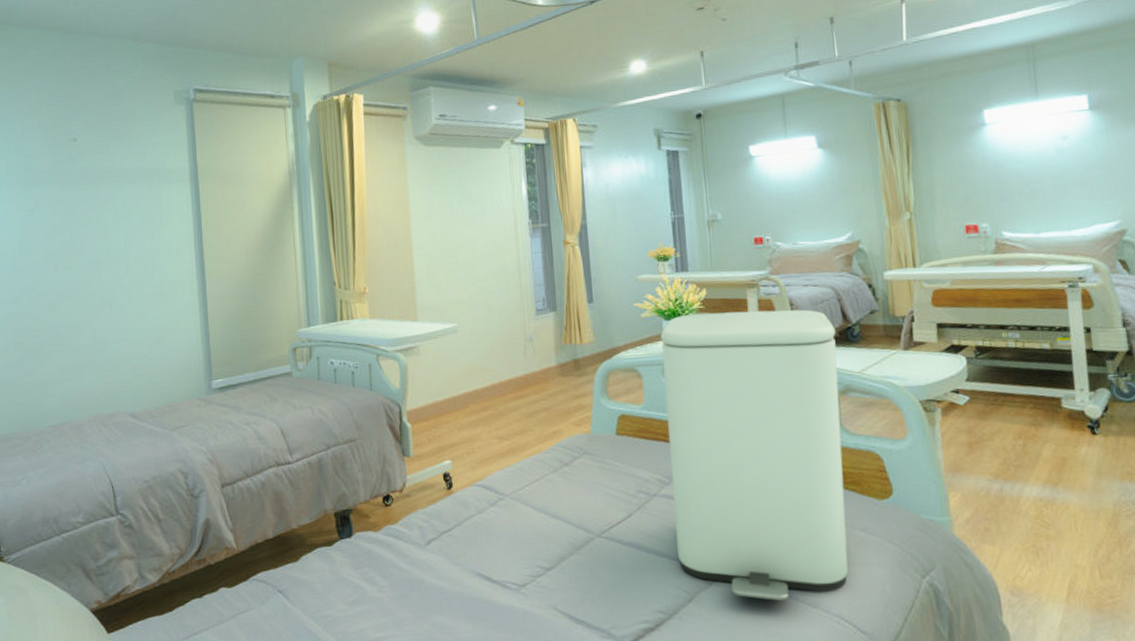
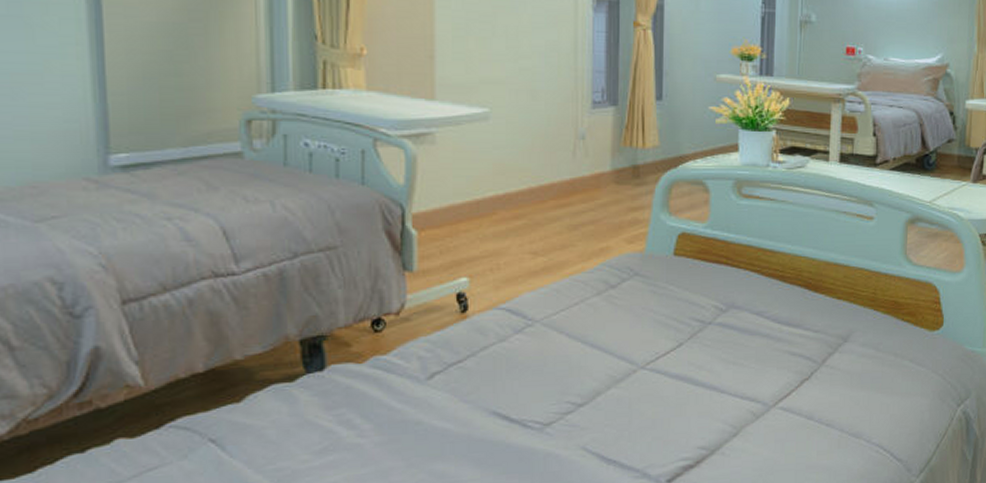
pedal bin: present [661,309,849,601] -> none [726,124,914,433]

